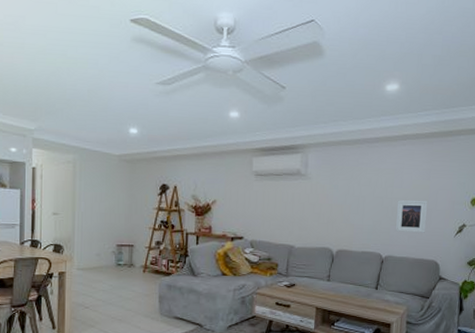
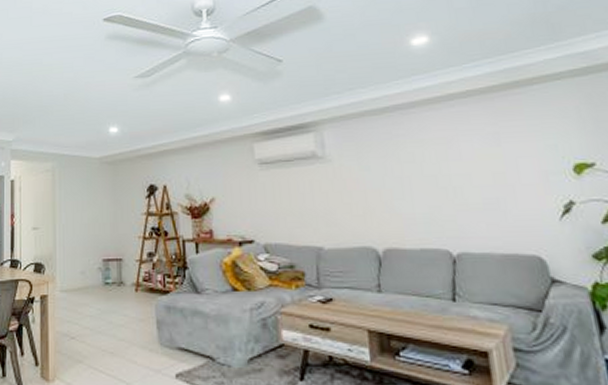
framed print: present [395,200,427,233] -> none [458,173,511,219]

